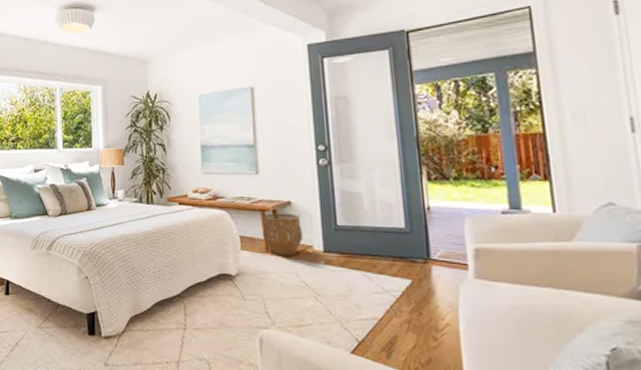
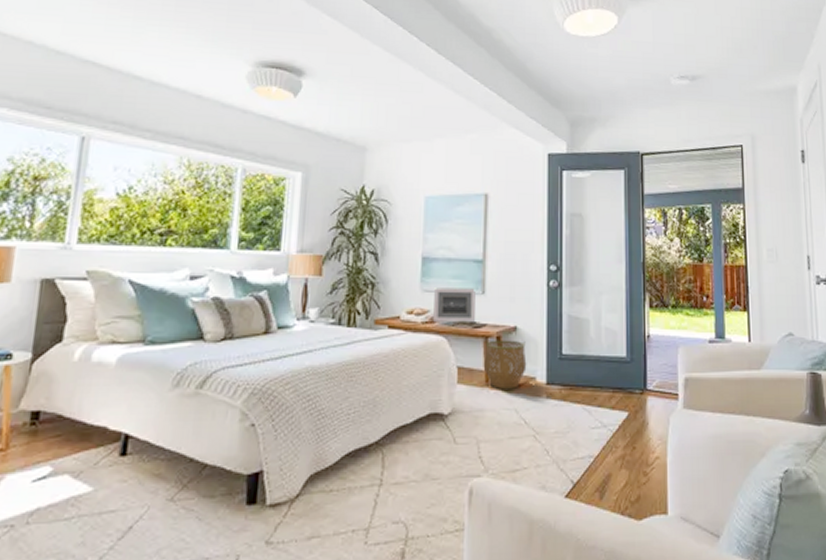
picture frame: none [214,169,253,200] -> present [433,288,477,323]

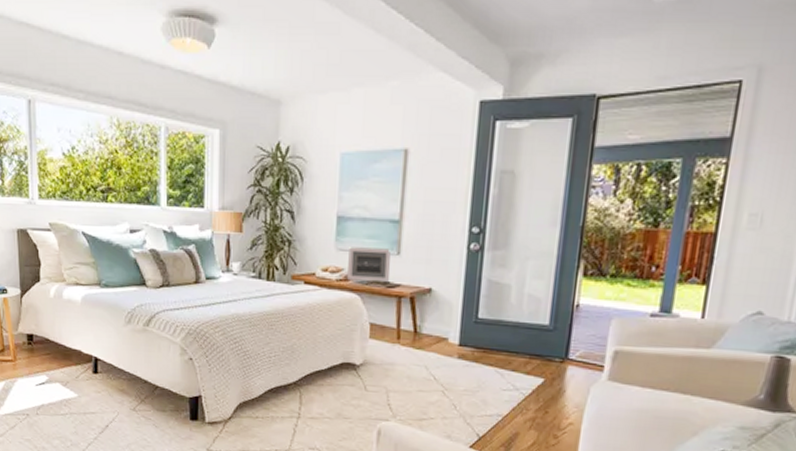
basket: present [483,340,527,389] -> none [395,300,440,347]

